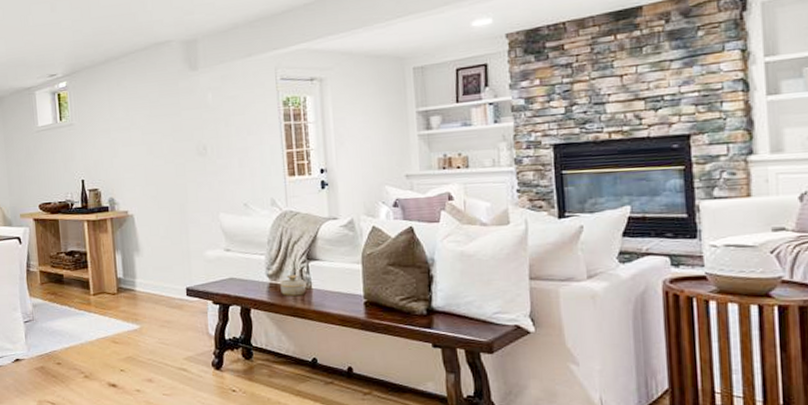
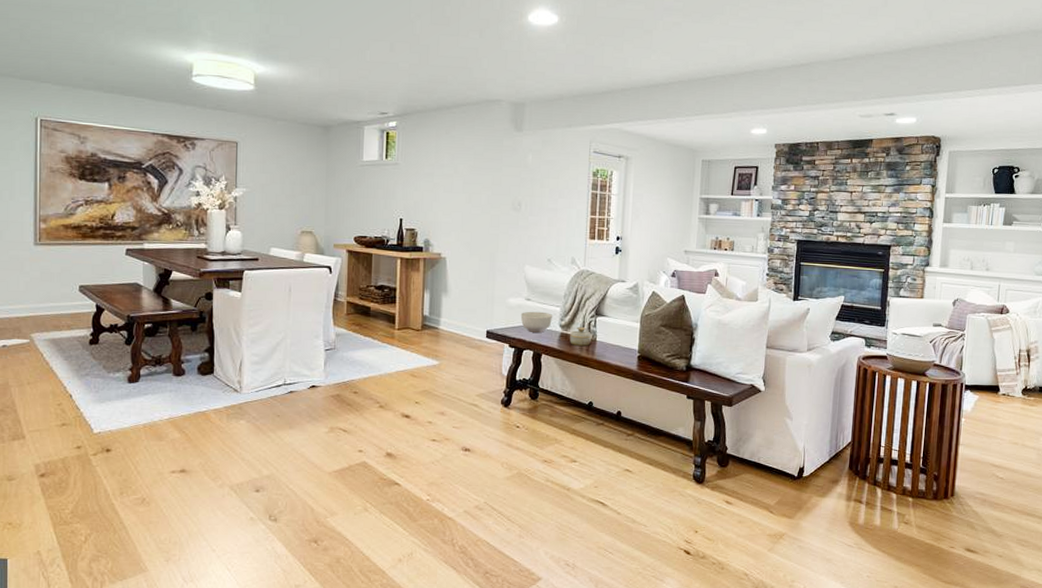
bowl: none [221,262,258,286] -> present [520,311,553,333]

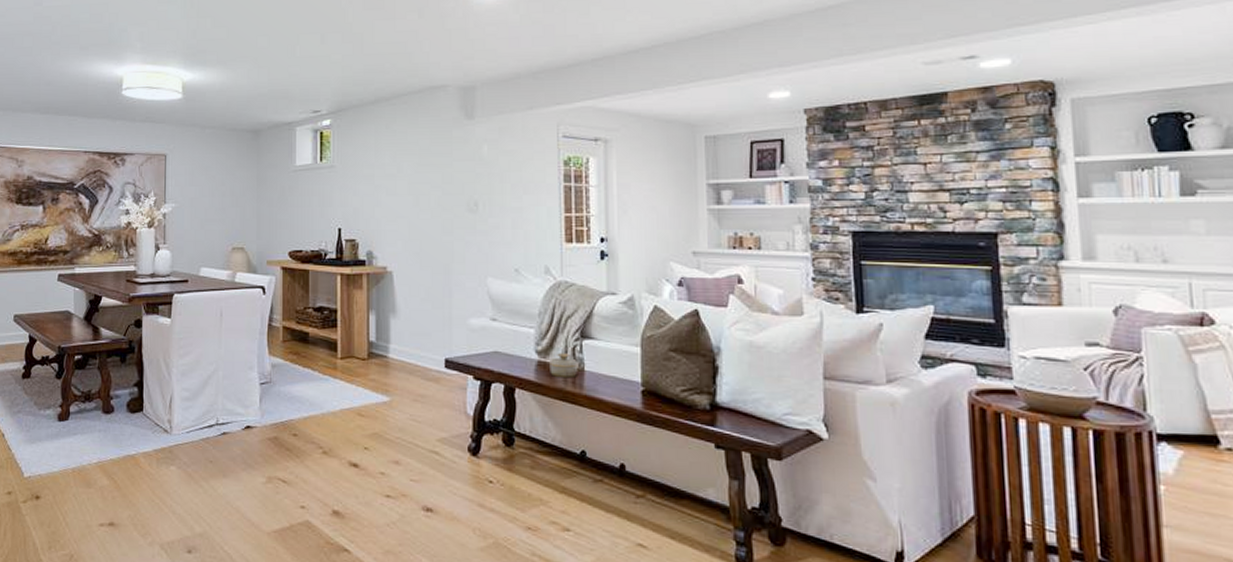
bowl: present [520,311,553,333] -> none [485,334,527,361]

